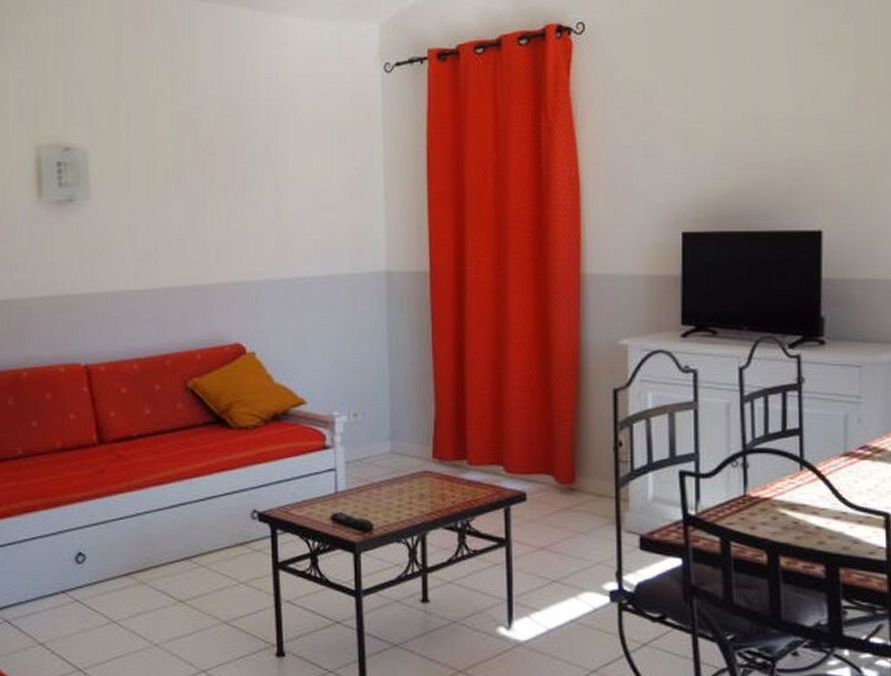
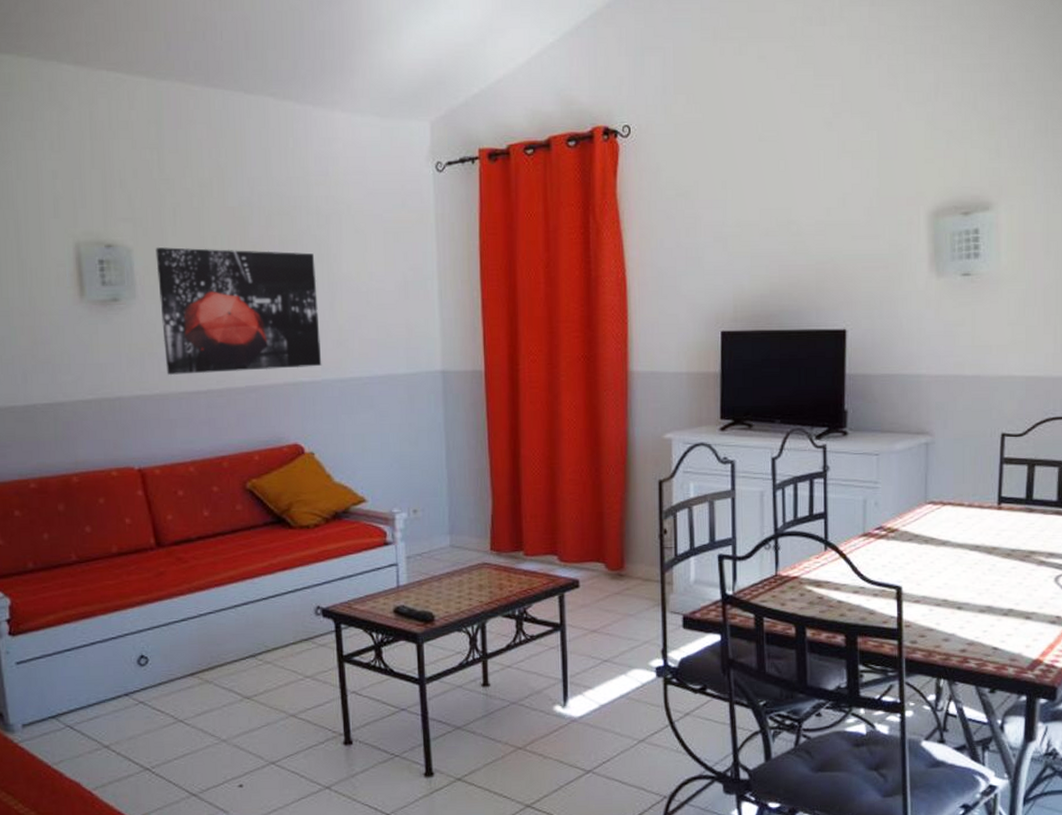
wall art: none [110,150,266,274] -> present [155,247,322,376]

